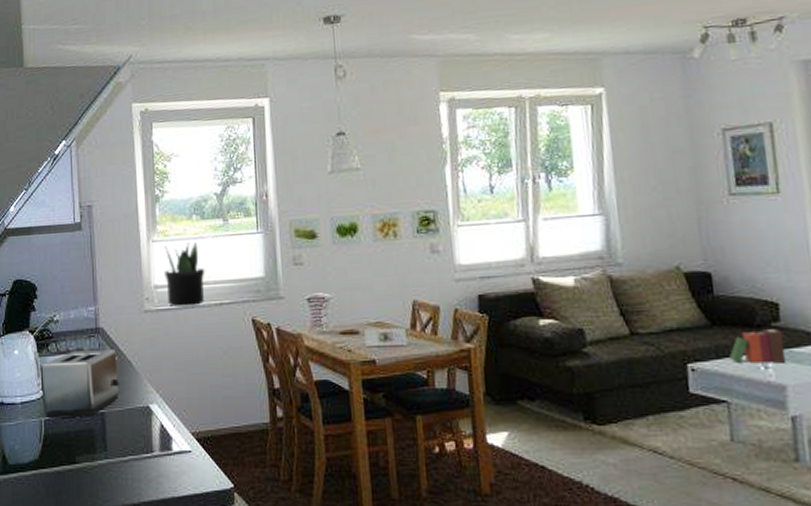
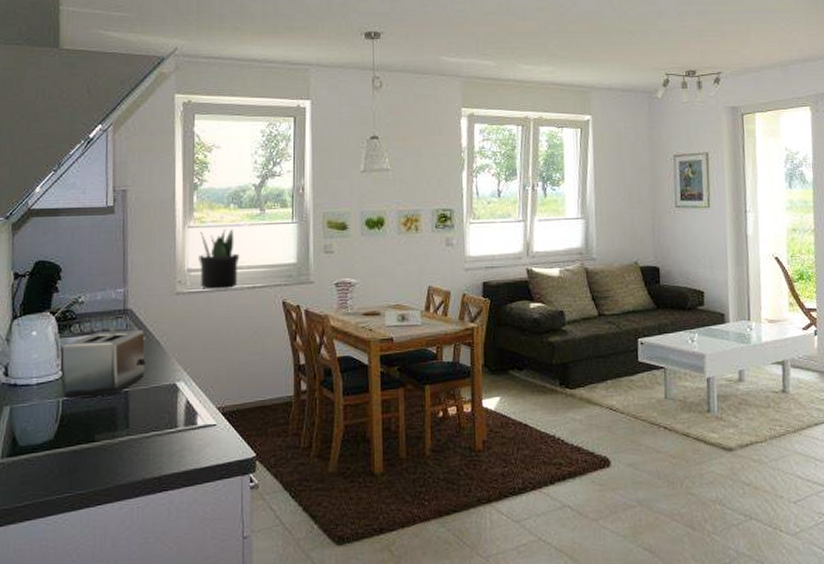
books: present [728,328,787,364] -> none [667,310,707,338]

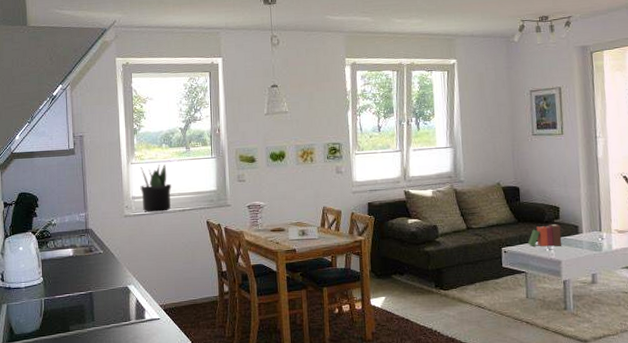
toaster: present [62,330,146,398] -> none [42,245,105,298]
books: none [667,310,707,338] -> present [527,223,562,247]

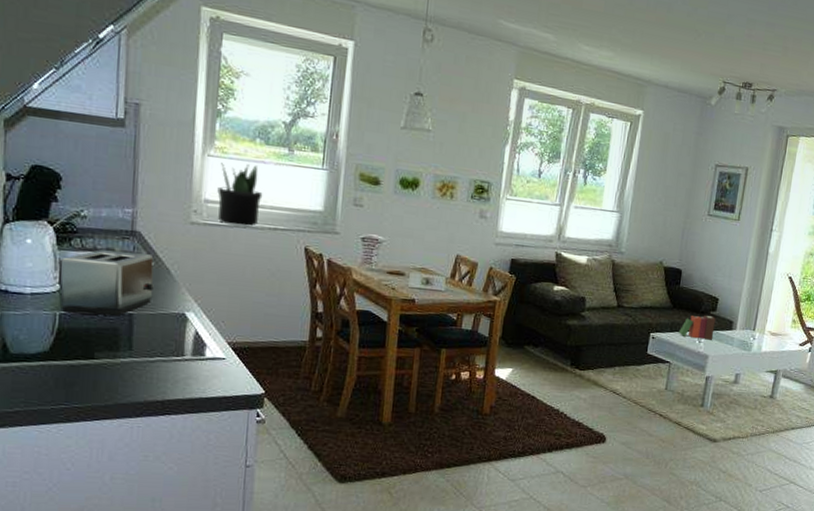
toaster: none [42,245,105,298] -> present [60,249,154,316]

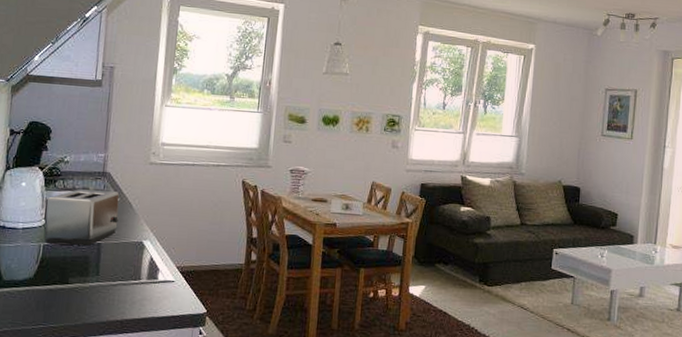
planter: present [217,163,263,227] -> none [171,111,209,165]
books: present [678,314,716,340] -> none [580,230,616,254]

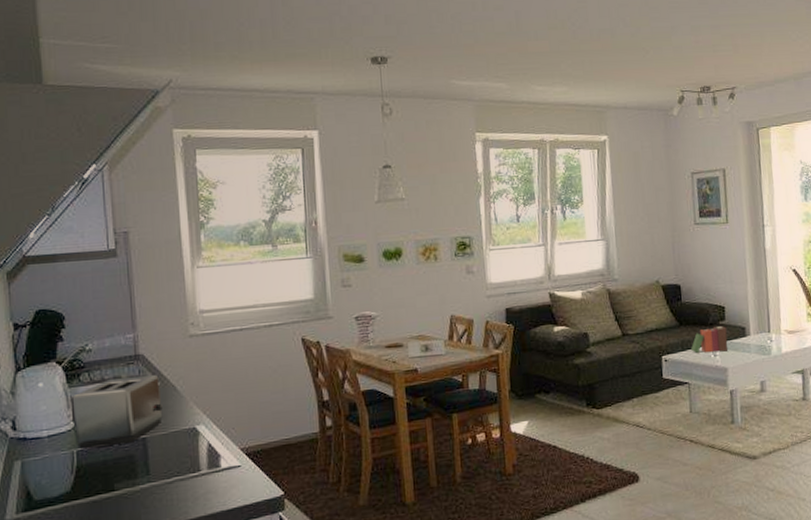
books: none [580,230,616,254] -> present [690,325,729,353]

